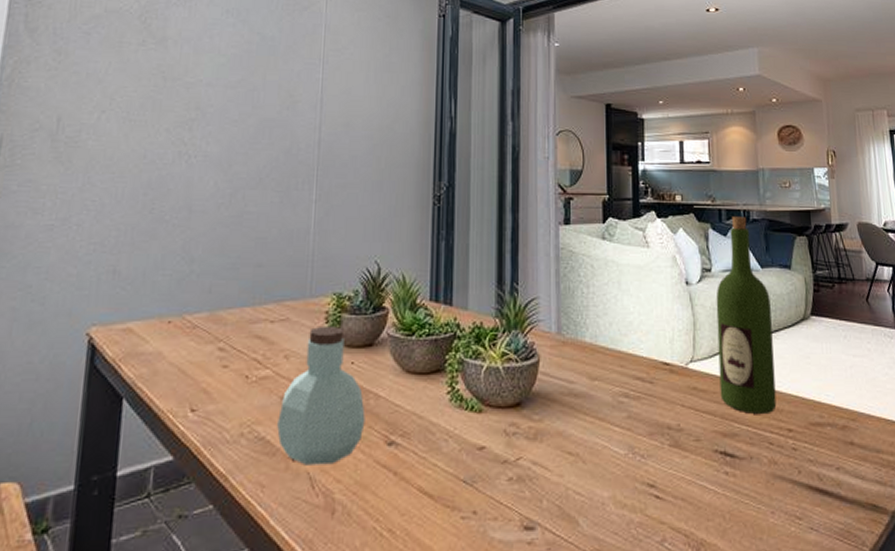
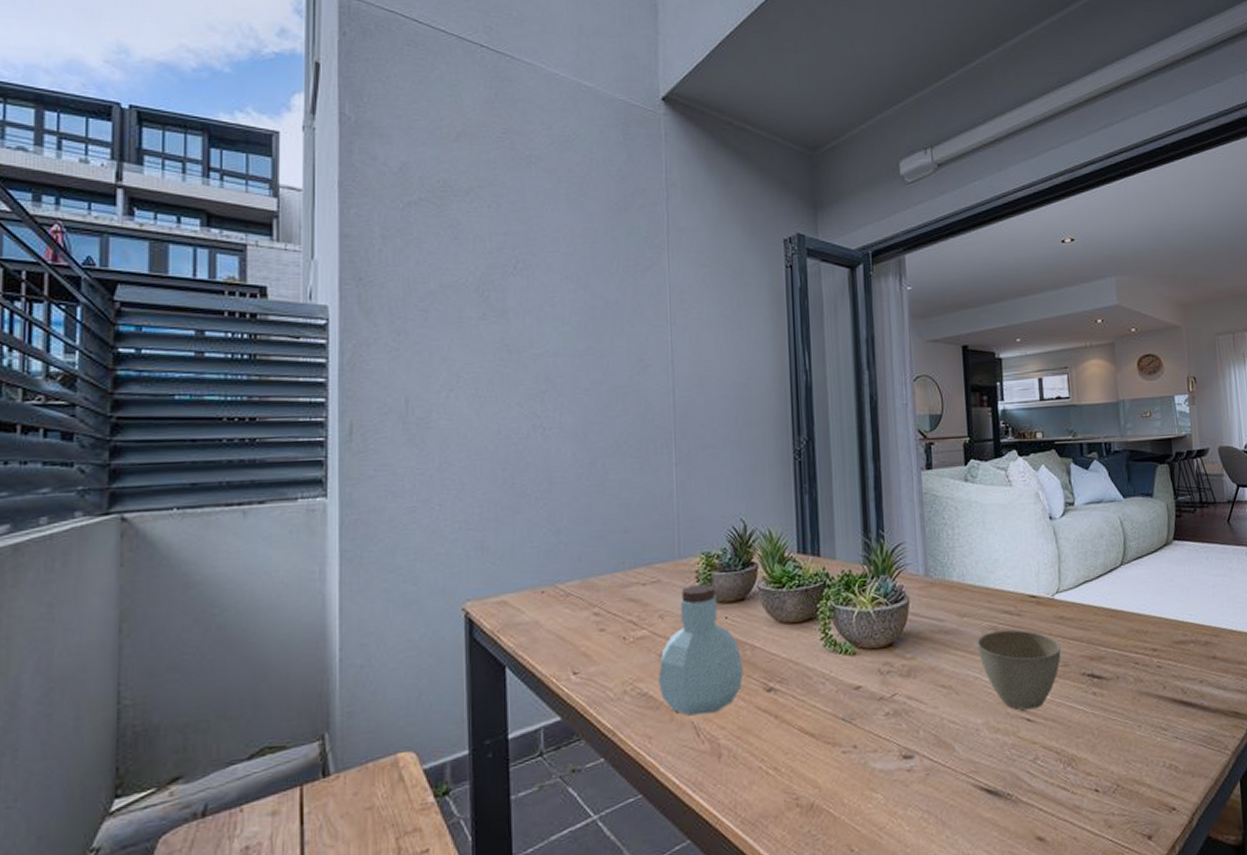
cup: none [607,397,693,486] -> present [977,629,1061,710]
wine bottle: present [716,217,777,414] -> none [1079,449,1141,637]

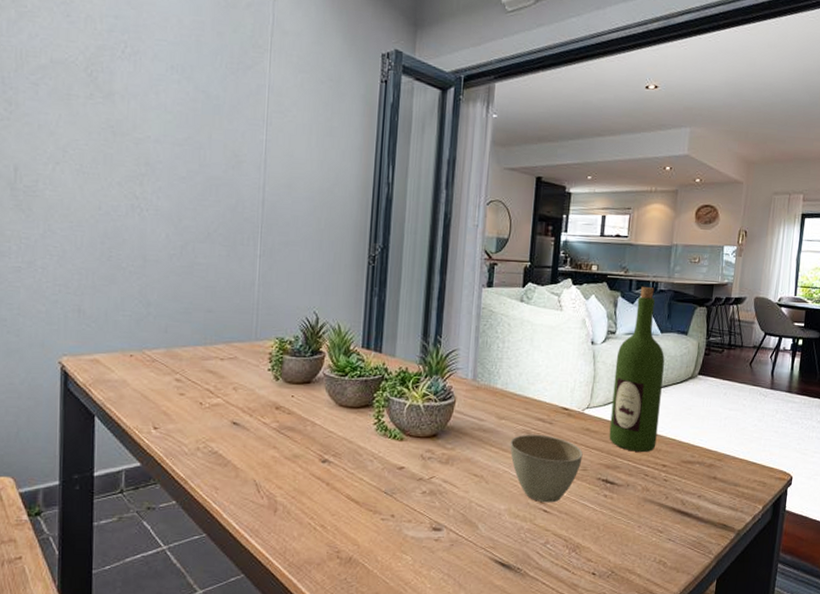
jar: present [658,583,743,716] -> none [228,364,303,475]
wine bottle: none [1079,449,1141,637] -> present [609,287,665,452]

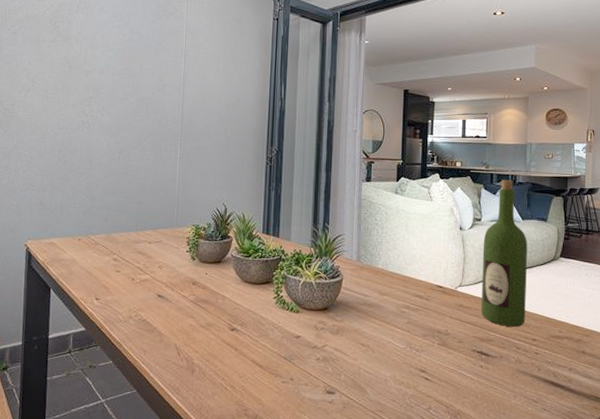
cup: present [510,434,583,503] -> none [392,309,458,372]

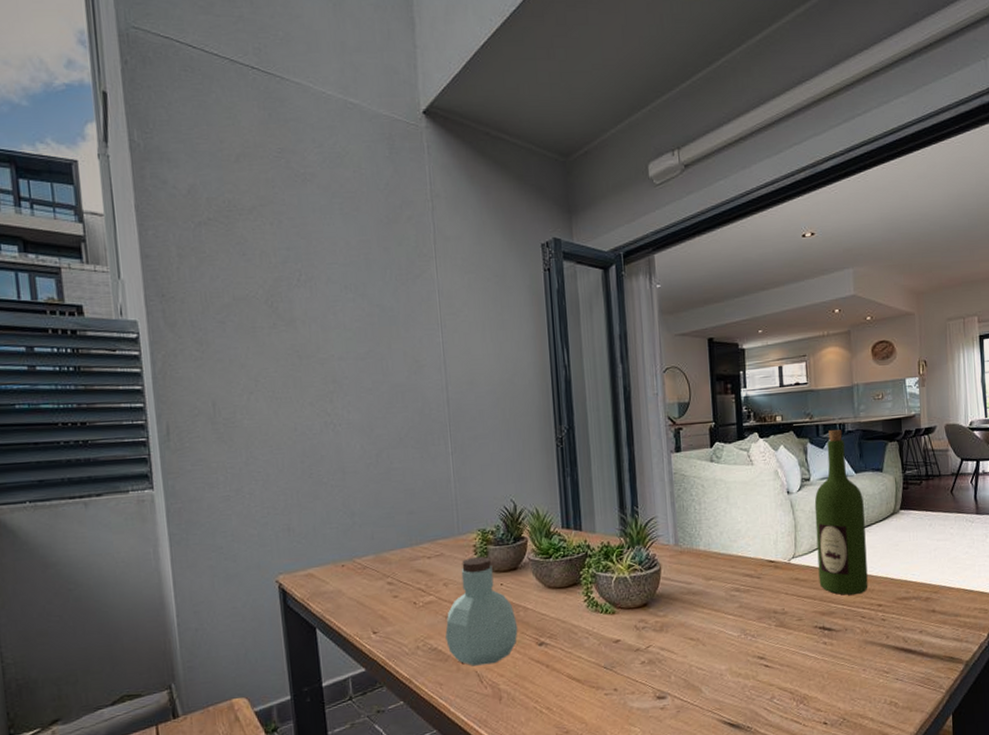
jar: none [154,247,215,341] -> present [445,556,518,666]

